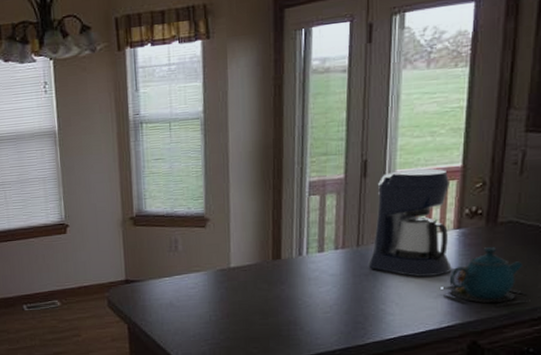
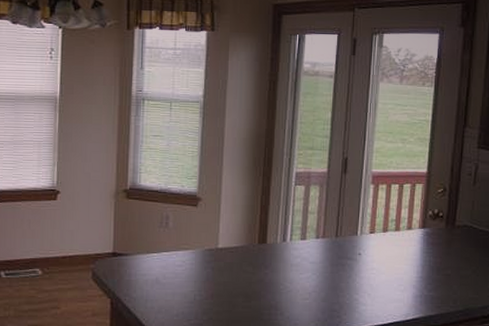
coffee maker: present [368,168,452,277] -> none [345,170,417,270]
teapot: present [441,247,529,307] -> none [407,247,480,303]

